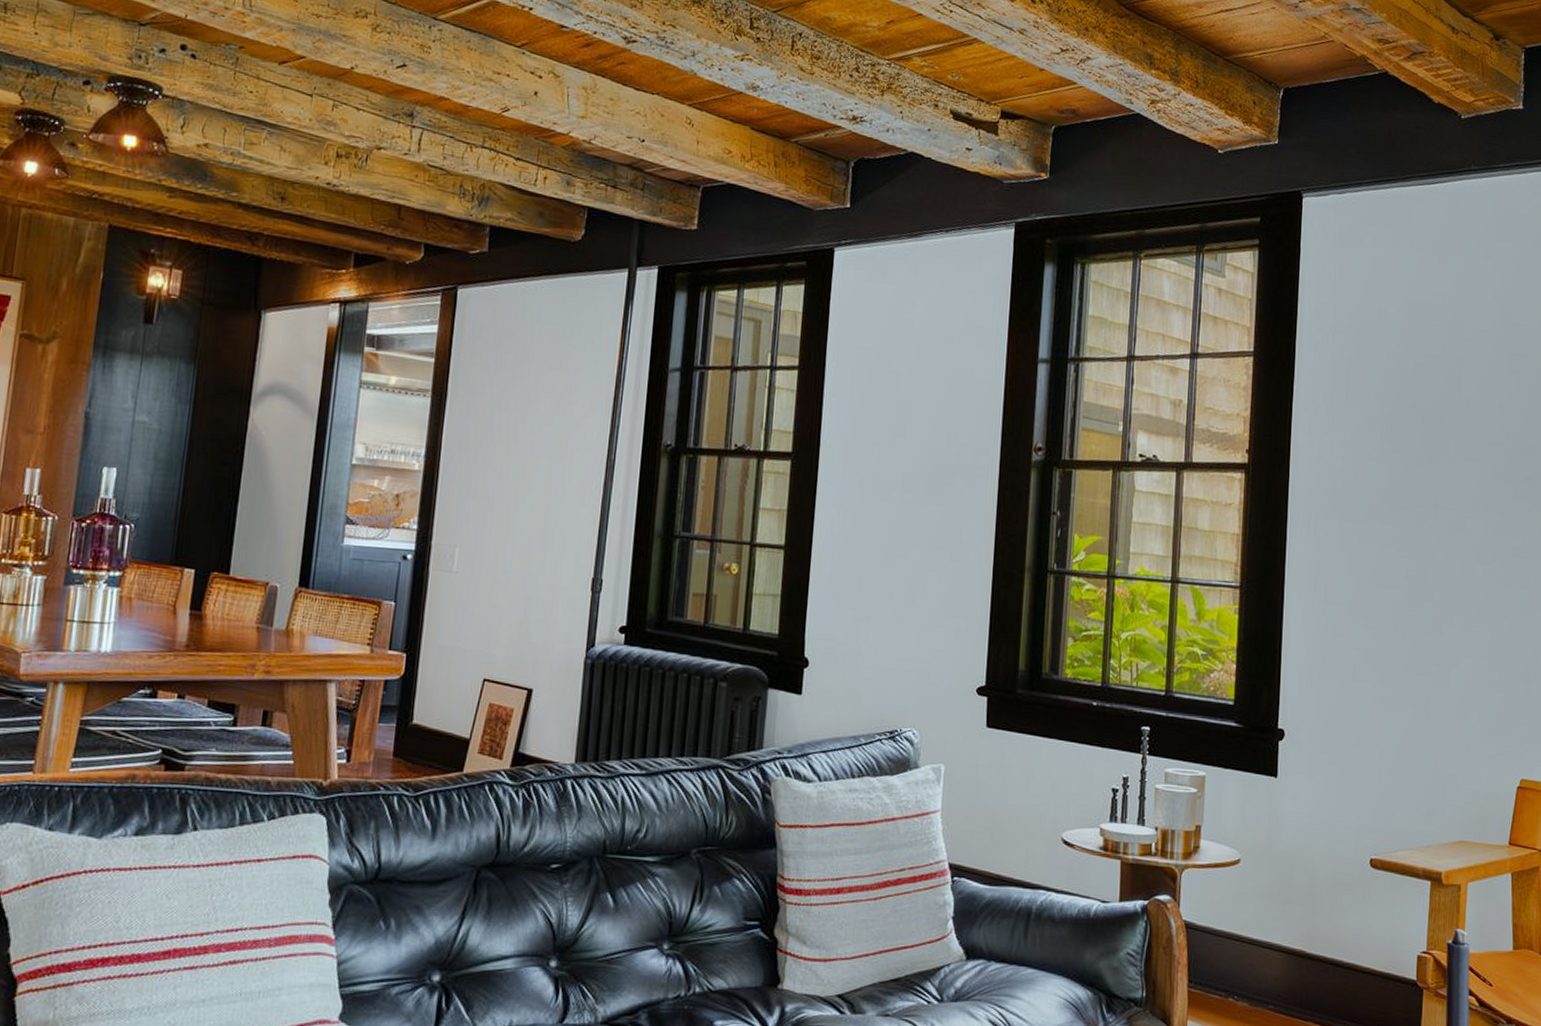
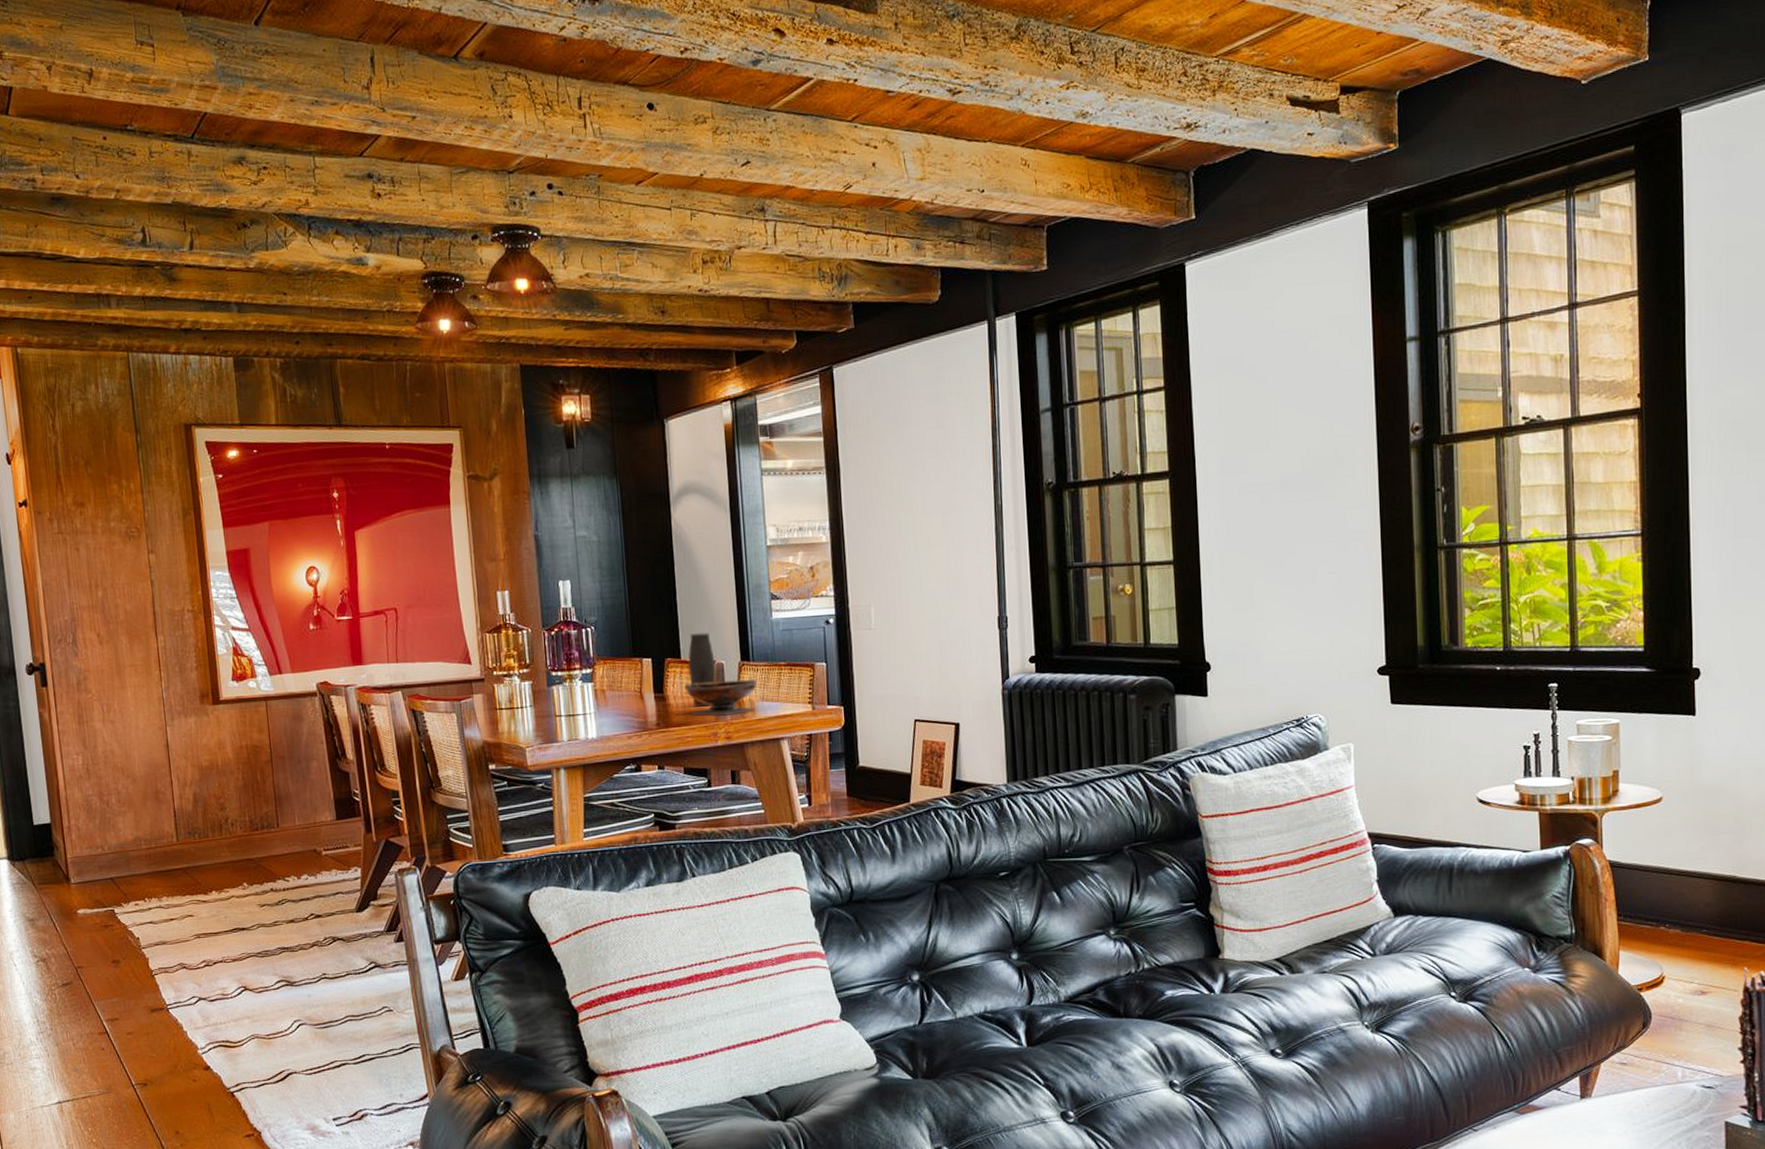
bowl: none [226,604,314,648] -> present [683,679,758,717]
vase: none [233,548,269,633] -> present [688,633,716,707]

